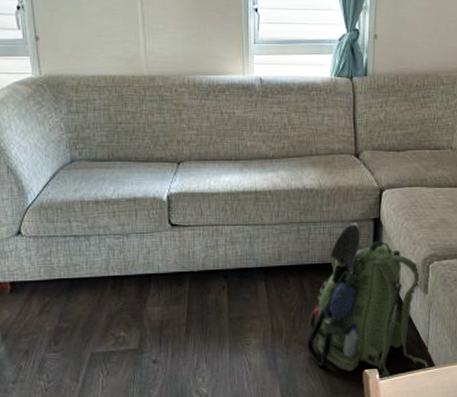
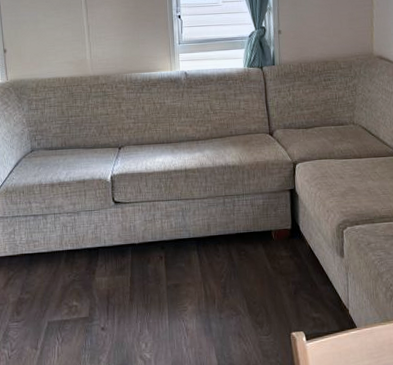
backpack: present [306,222,430,378] -> none [237,194,353,340]

